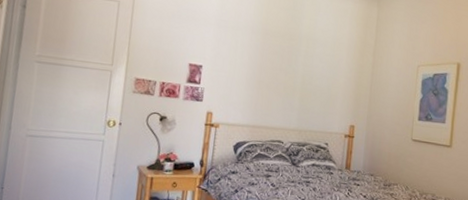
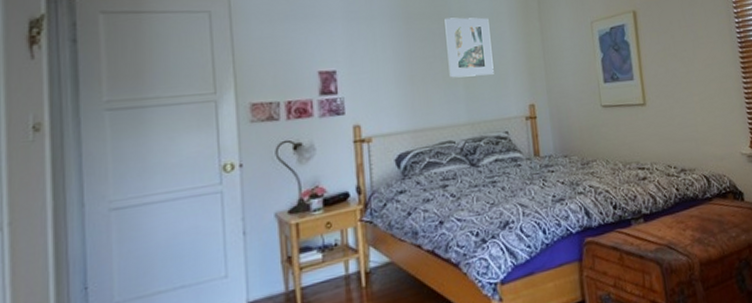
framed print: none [289,39,331,94] -> present [444,17,494,78]

